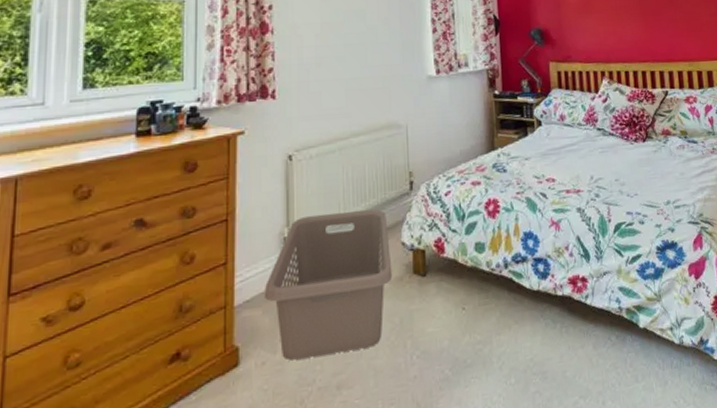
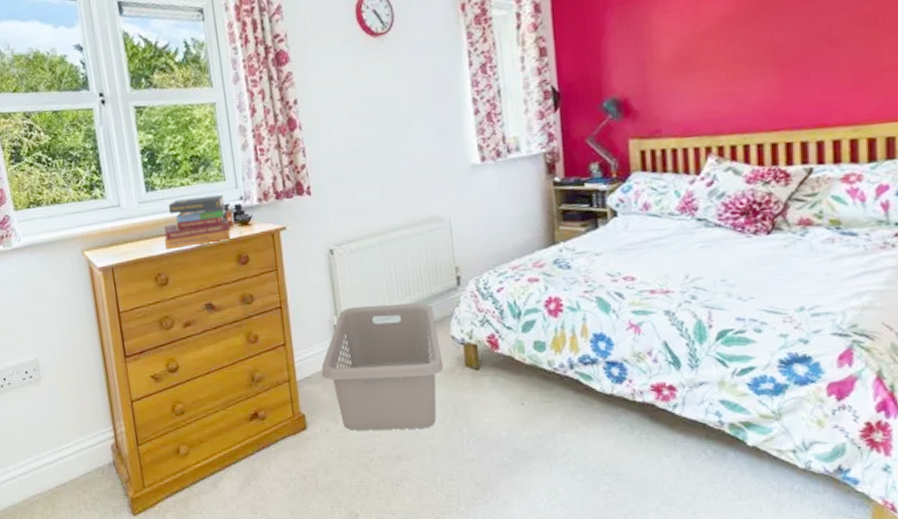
books: none [96,96,180,157] -> present [164,195,231,250]

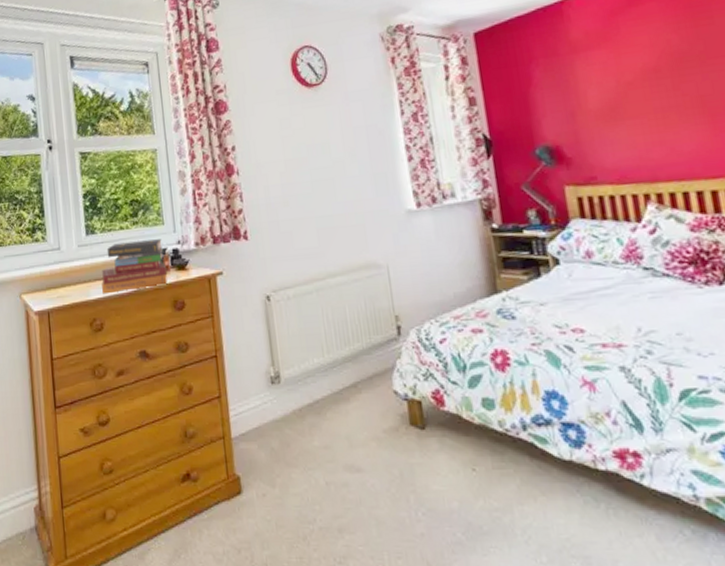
laundry basket: present [321,303,444,430] -> none [257,354,387,496]

